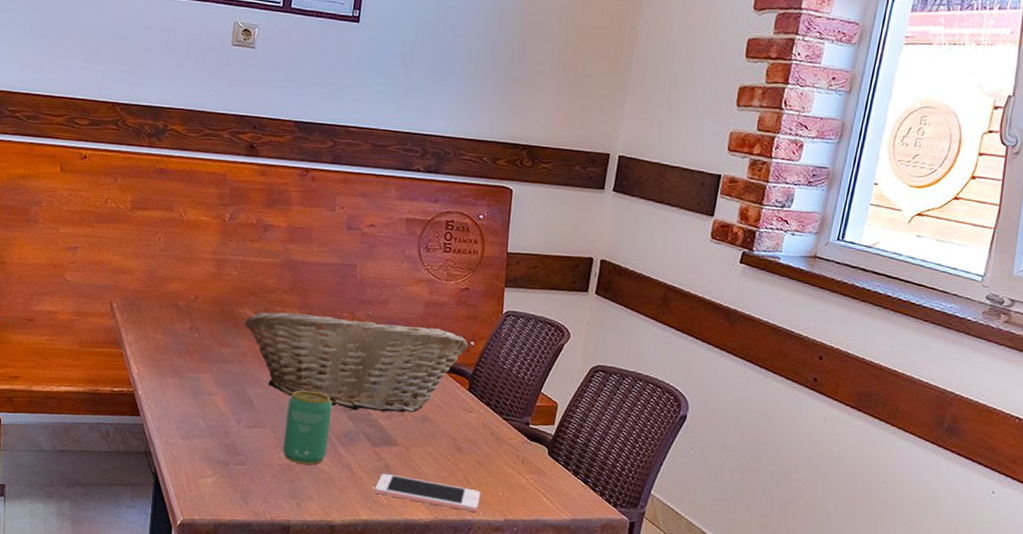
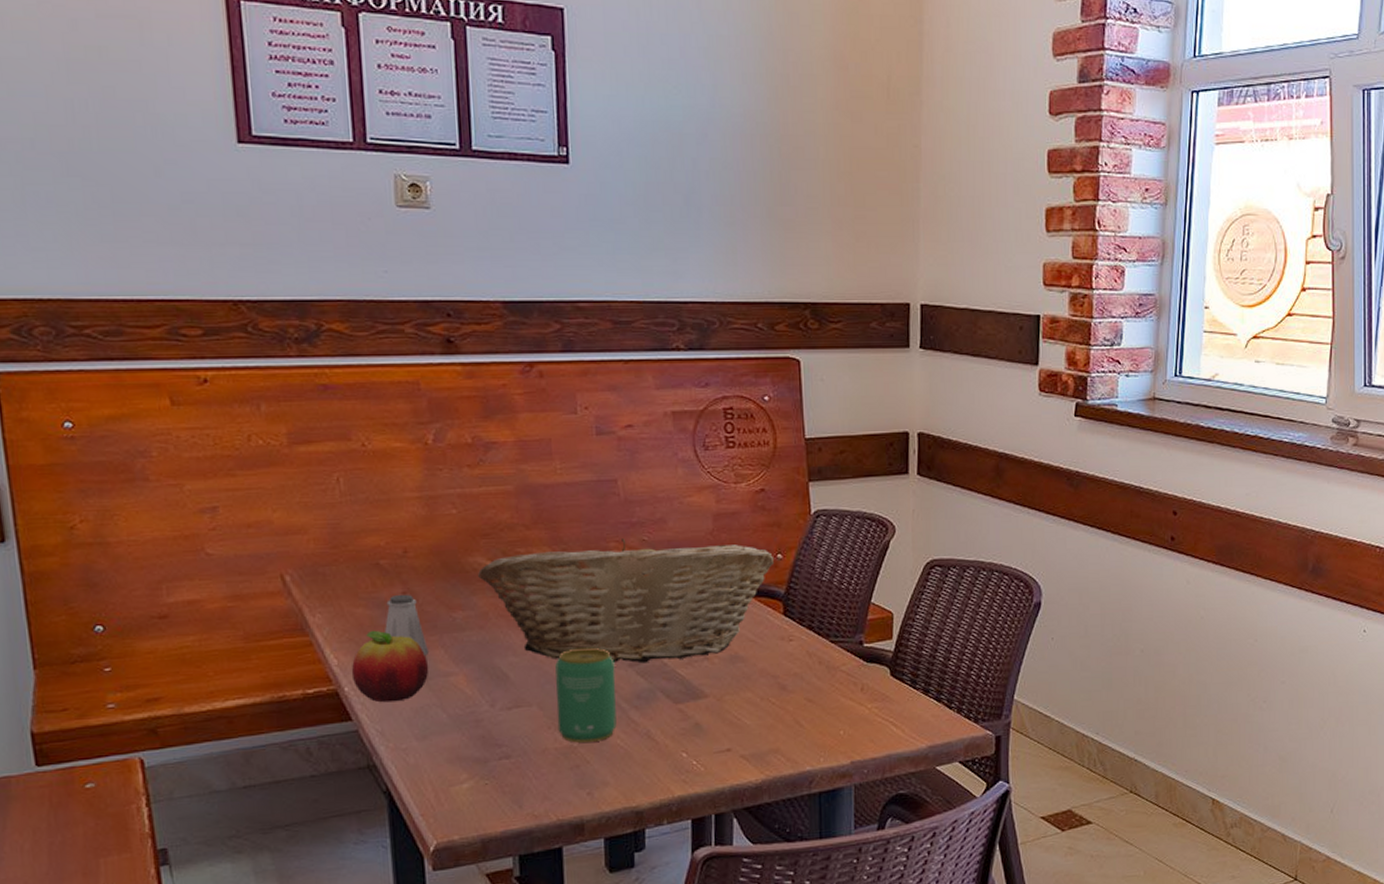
fruit: none [145,352,199,408] -> present [351,630,429,703]
saltshaker: none [173,328,201,377] -> present [385,594,428,656]
cell phone: present [374,474,481,512] -> none [685,733,818,762]

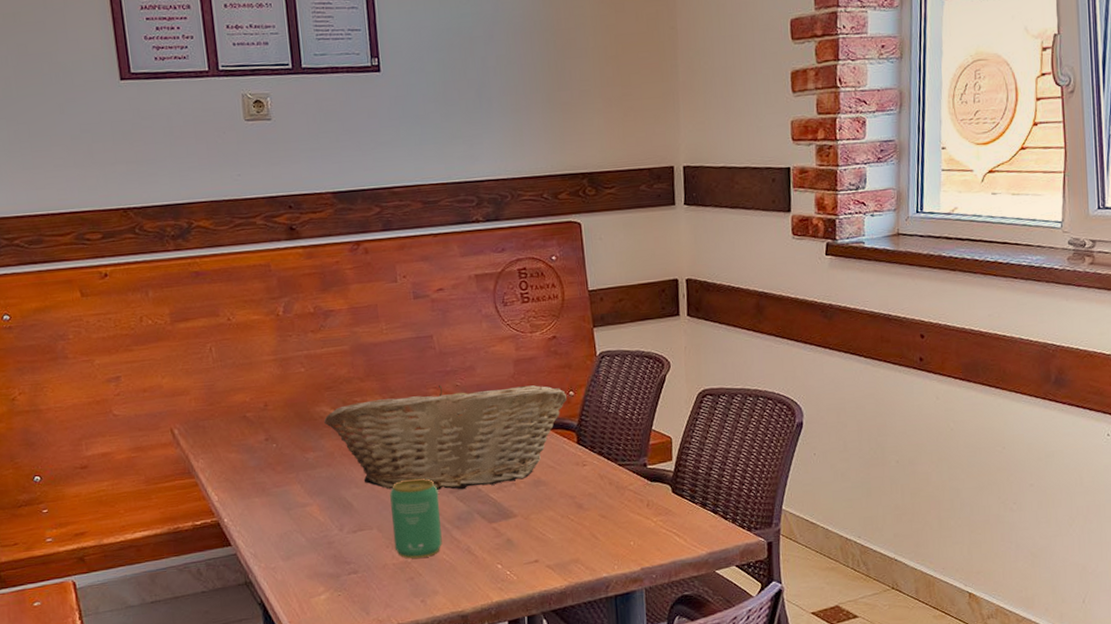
fruit: present [351,630,429,703] -> none [229,471,289,531]
saltshaker: present [385,594,428,656] -> none [253,440,288,491]

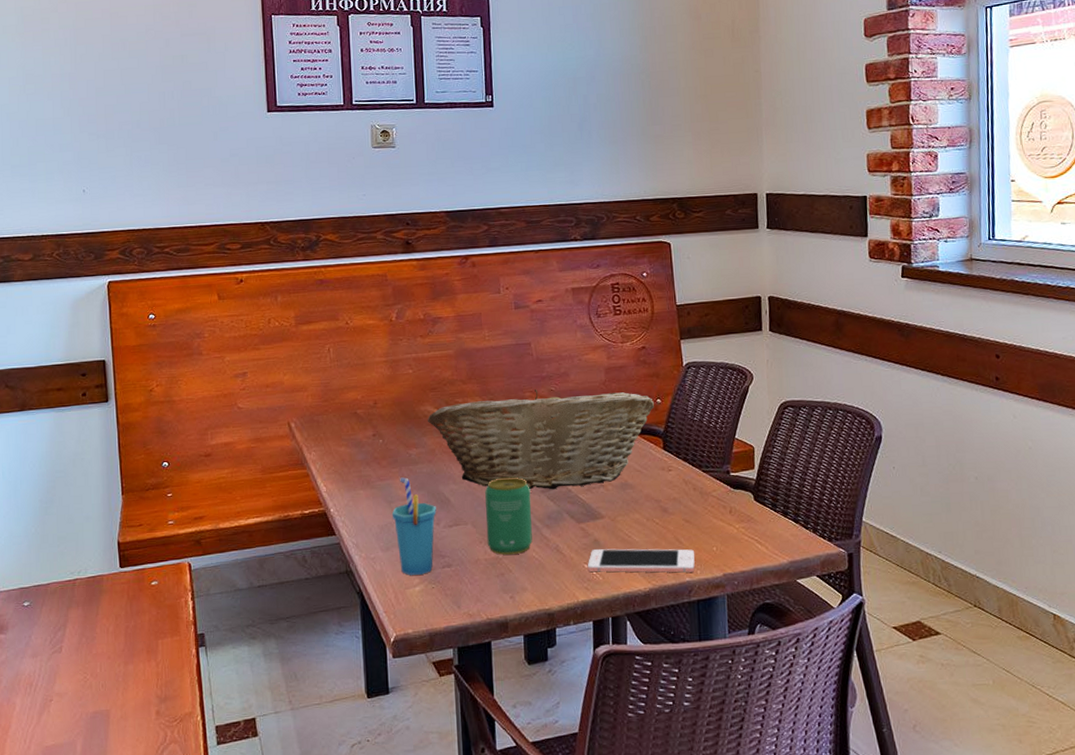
cup: none [290,483,339,584] -> present [391,477,436,575]
cell phone: none [500,545,612,572] -> present [587,548,695,573]

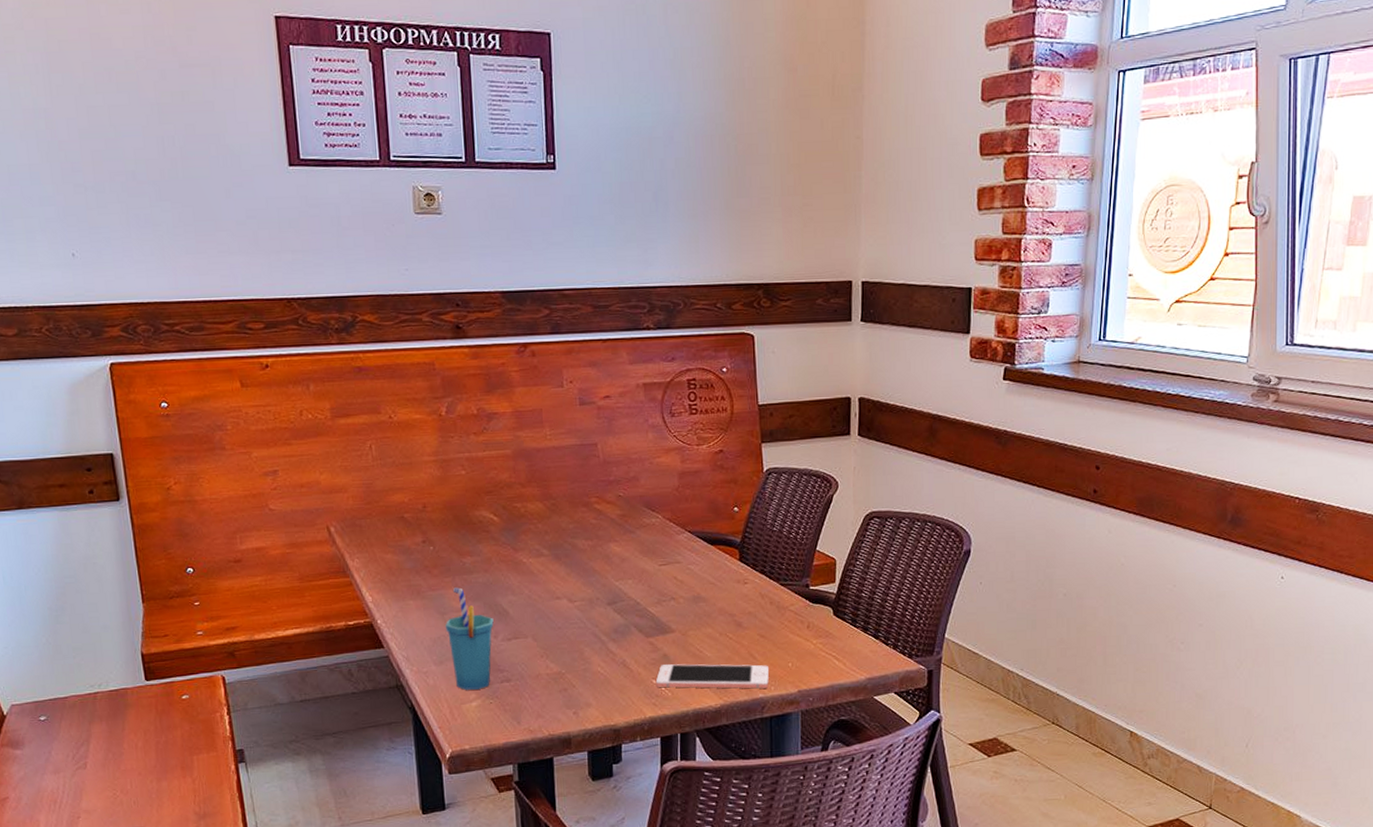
fruit basket: present [428,389,655,490] -> none [483,495,732,603]
beverage can: present [485,477,533,555] -> none [547,588,598,669]

